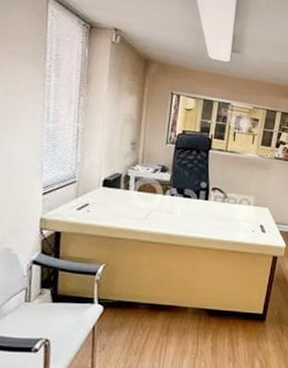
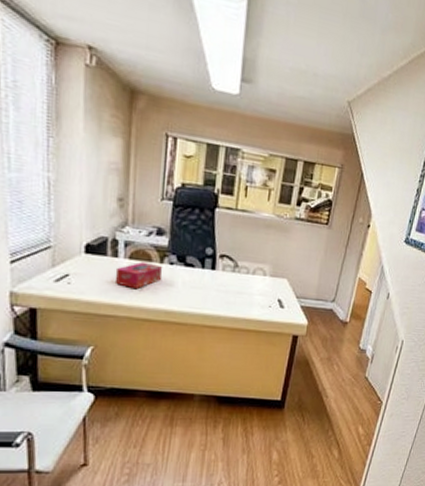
tissue box: none [126,193,164,217] -> present [115,261,162,290]

